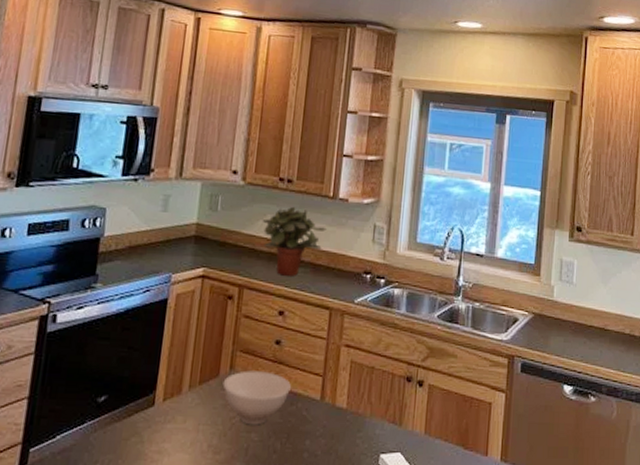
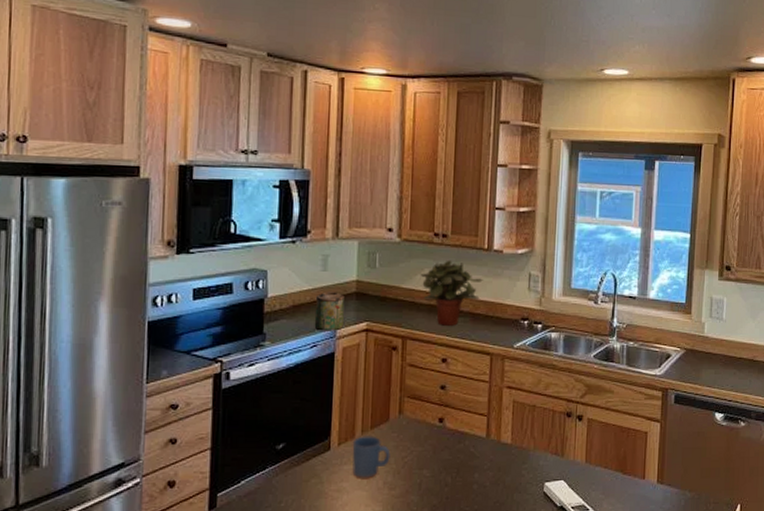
canister: none [149,233,183,276] -> present [314,291,345,331]
mug: none [176,392,218,439] -> present [351,436,391,478]
bowl: present [222,370,291,425] -> none [393,414,458,463]

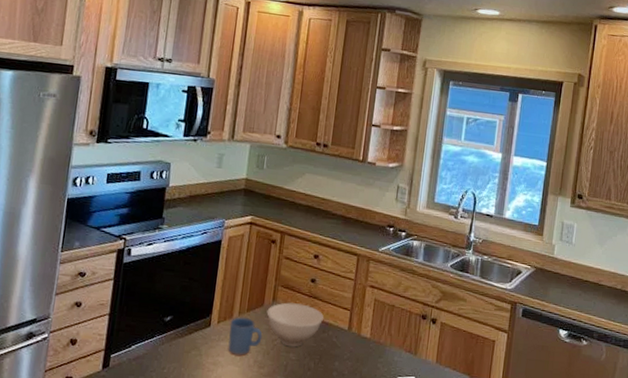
canister: present [314,291,345,331] -> none [206,186,234,222]
bowl: none [393,414,458,463] -> present [266,302,324,348]
potted plant: present [421,260,483,326] -> none [302,167,356,227]

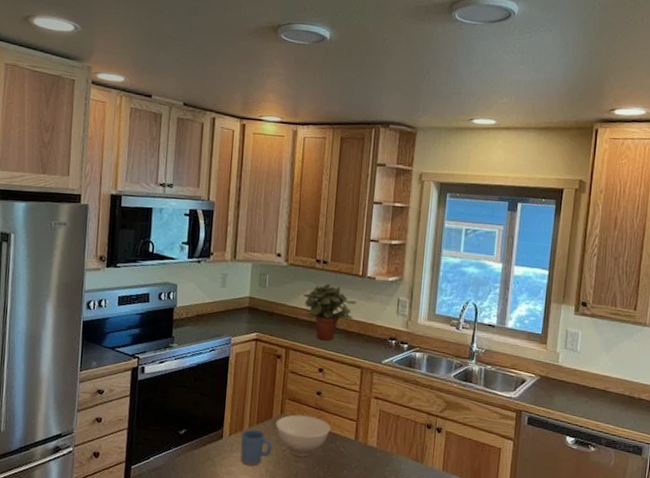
potted plant: none [302,167,356,227] -> present [304,283,357,341]

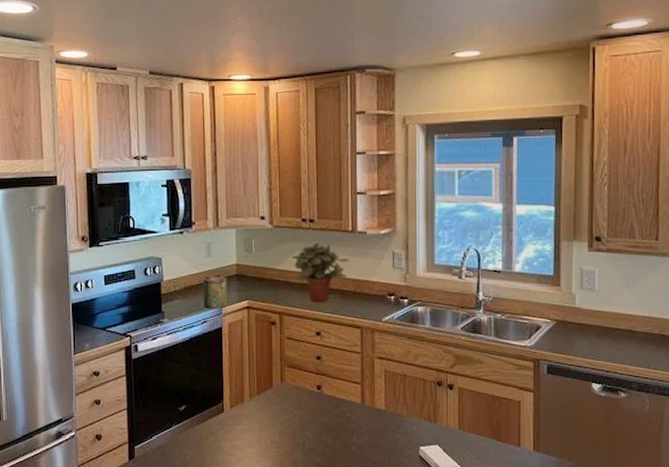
canister: none [213,305,239,339] -> present [203,274,228,309]
mug: present [240,429,272,466] -> none [242,400,276,437]
bowl: present [275,415,330,457] -> none [276,382,334,425]

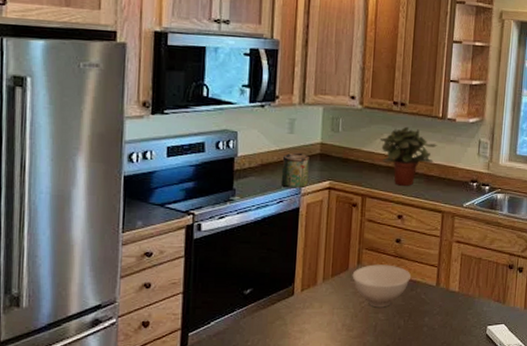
bowl: none [276,382,334,425] -> present [352,264,411,308]

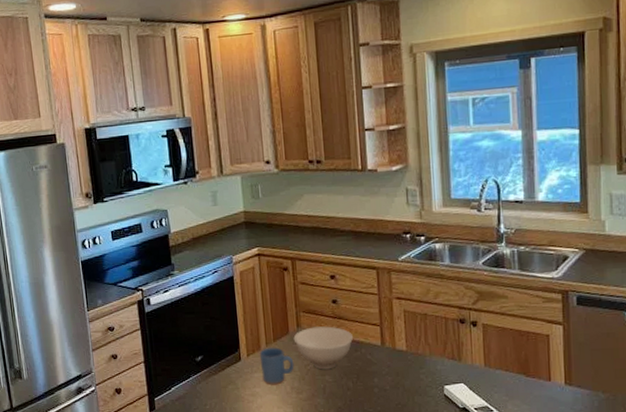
canister: present [281,152,310,189] -> none [210,223,238,259]
mug: none [313,283,349,321] -> present [259,347,294,384]
potted plant: present [381,126,437,186] -> none [301,183,361,245]

